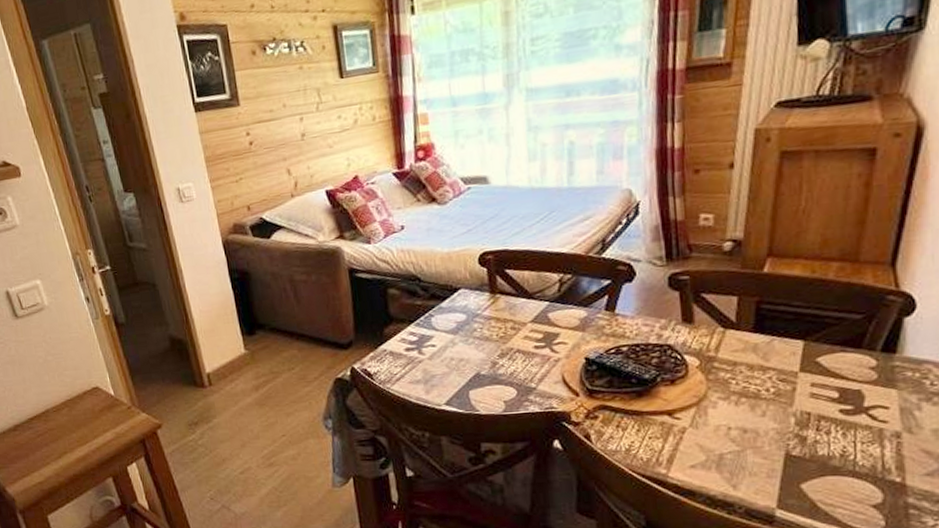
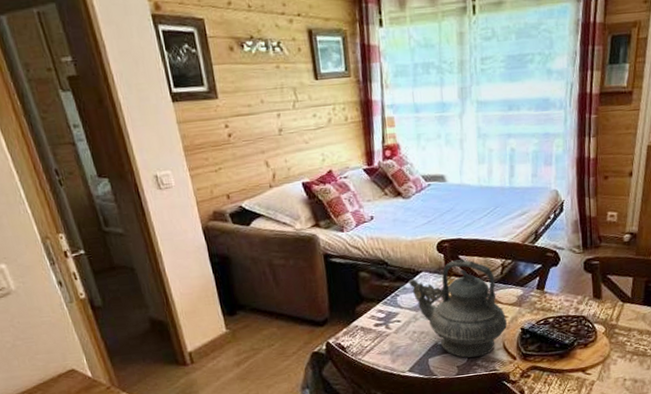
teapot: none [445,273,567,392] -> present [409,258,507,358]

